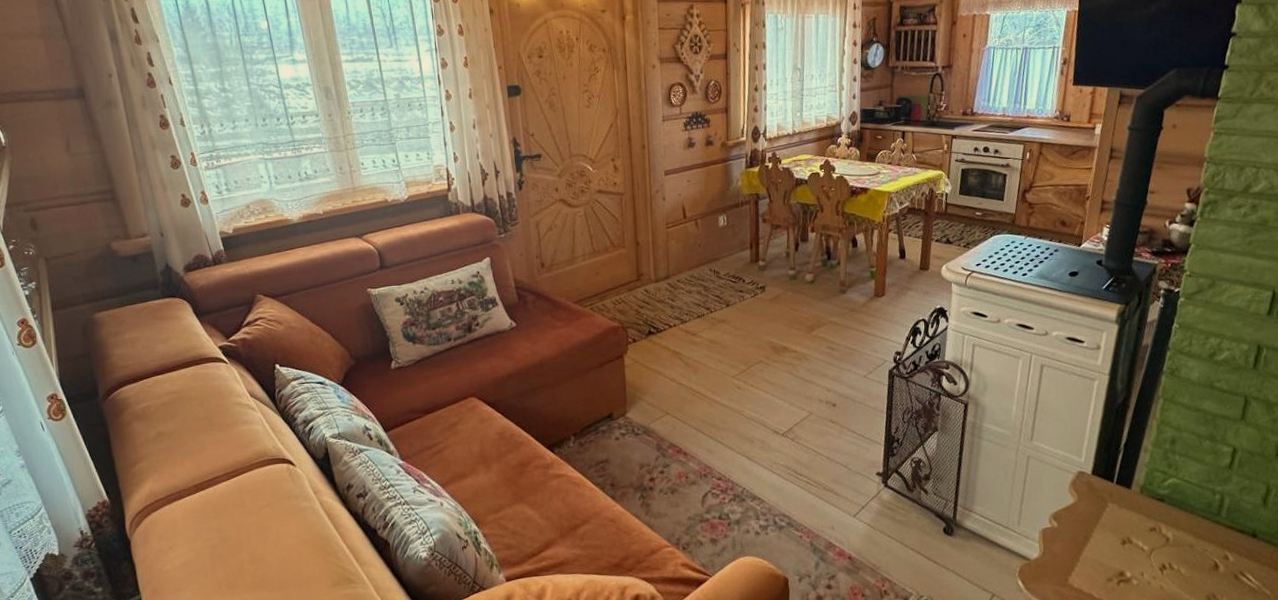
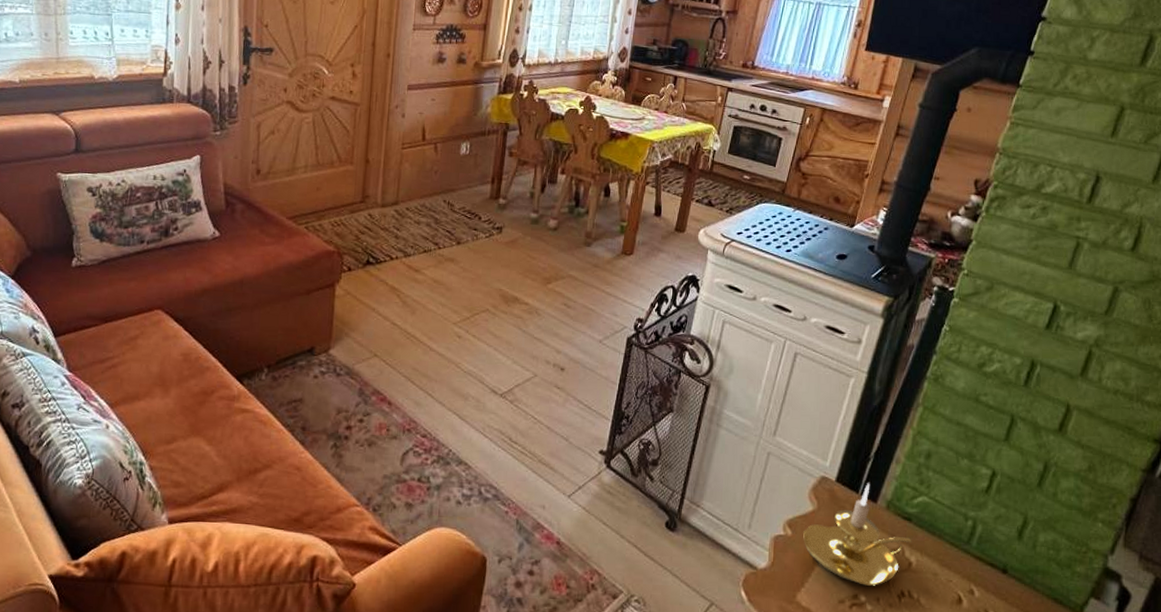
candle holder: none [1068,472,1167,563] -> present [803,483,912,586]

